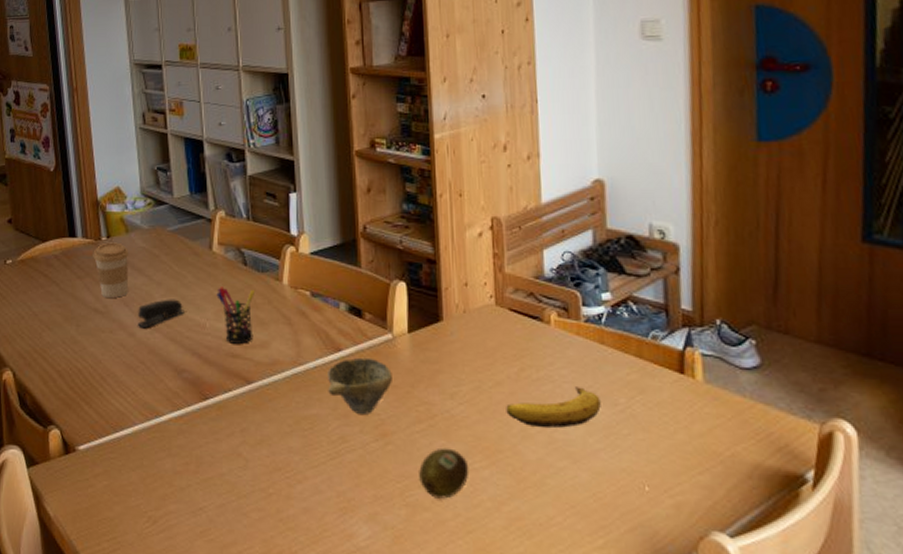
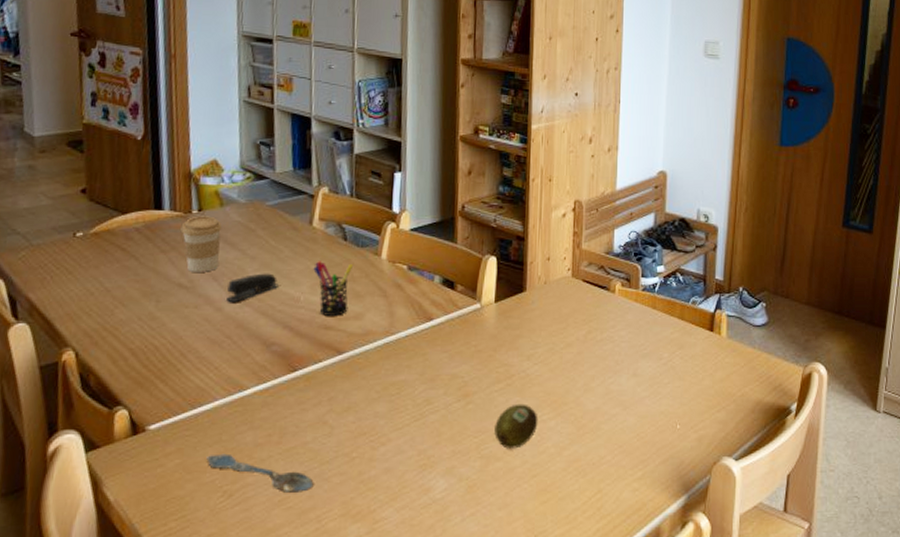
spoon: none [131,478,233,526] -> present [206,453,314,494]
ceramic bowl: present [328,357,392,414] -> none [417,326,478,377]
banana: present [506,387,601,428] -> none [573,345,649,380]

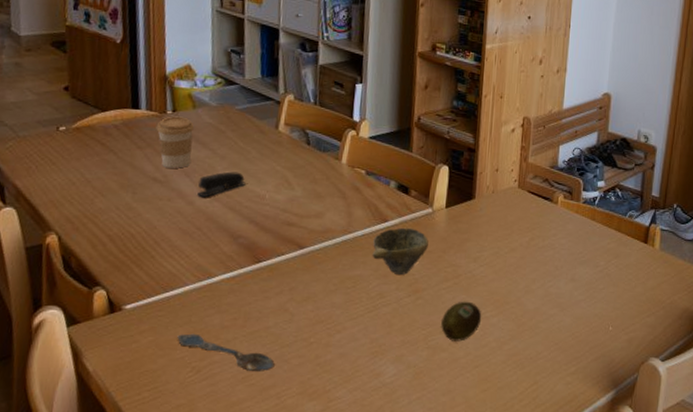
pen holder: present [313,261,353,316] -> none [278,163,315,214]
ceramic bowl: none [417,326,478,377] -> present [372,228,429,275]

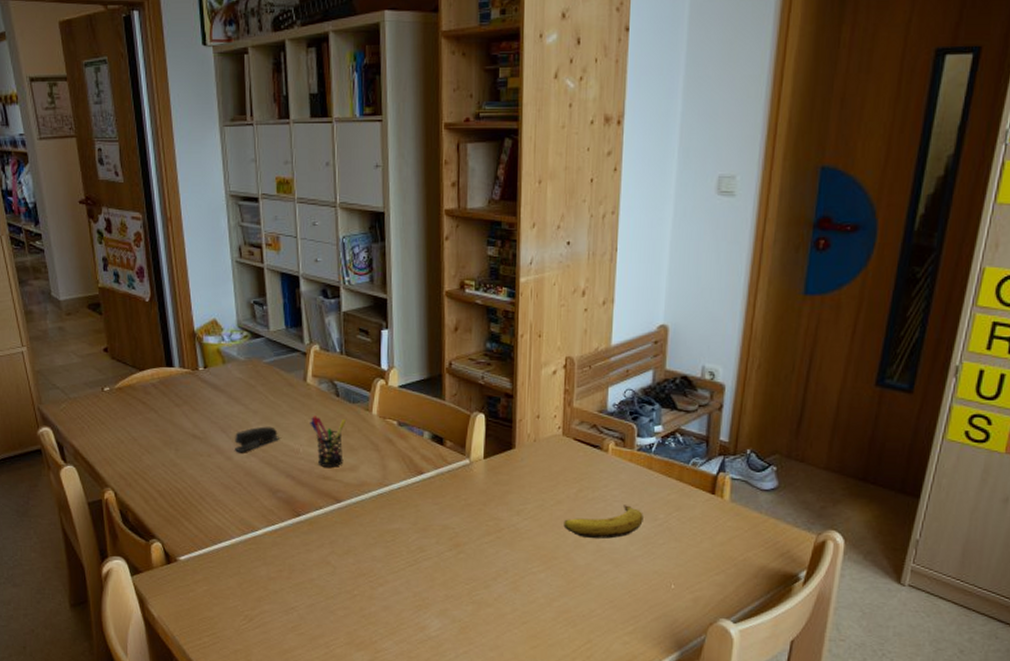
coffee cup: present [156,116,195,168] -> none [190,372,226,425]
spoon: present [177,333,275,373] -> none [229,584,321,622]
pen holder: none [278,163,315,214] -> present [310,416,346,467]
ceramic bowl: present [372,228,429,275] -> none [410,480,467,528]
fruit: present [441,301,482,342] -> none [485,555,528,597]
banana: none [516,253,587,284] -> present [563,505,644,539]

